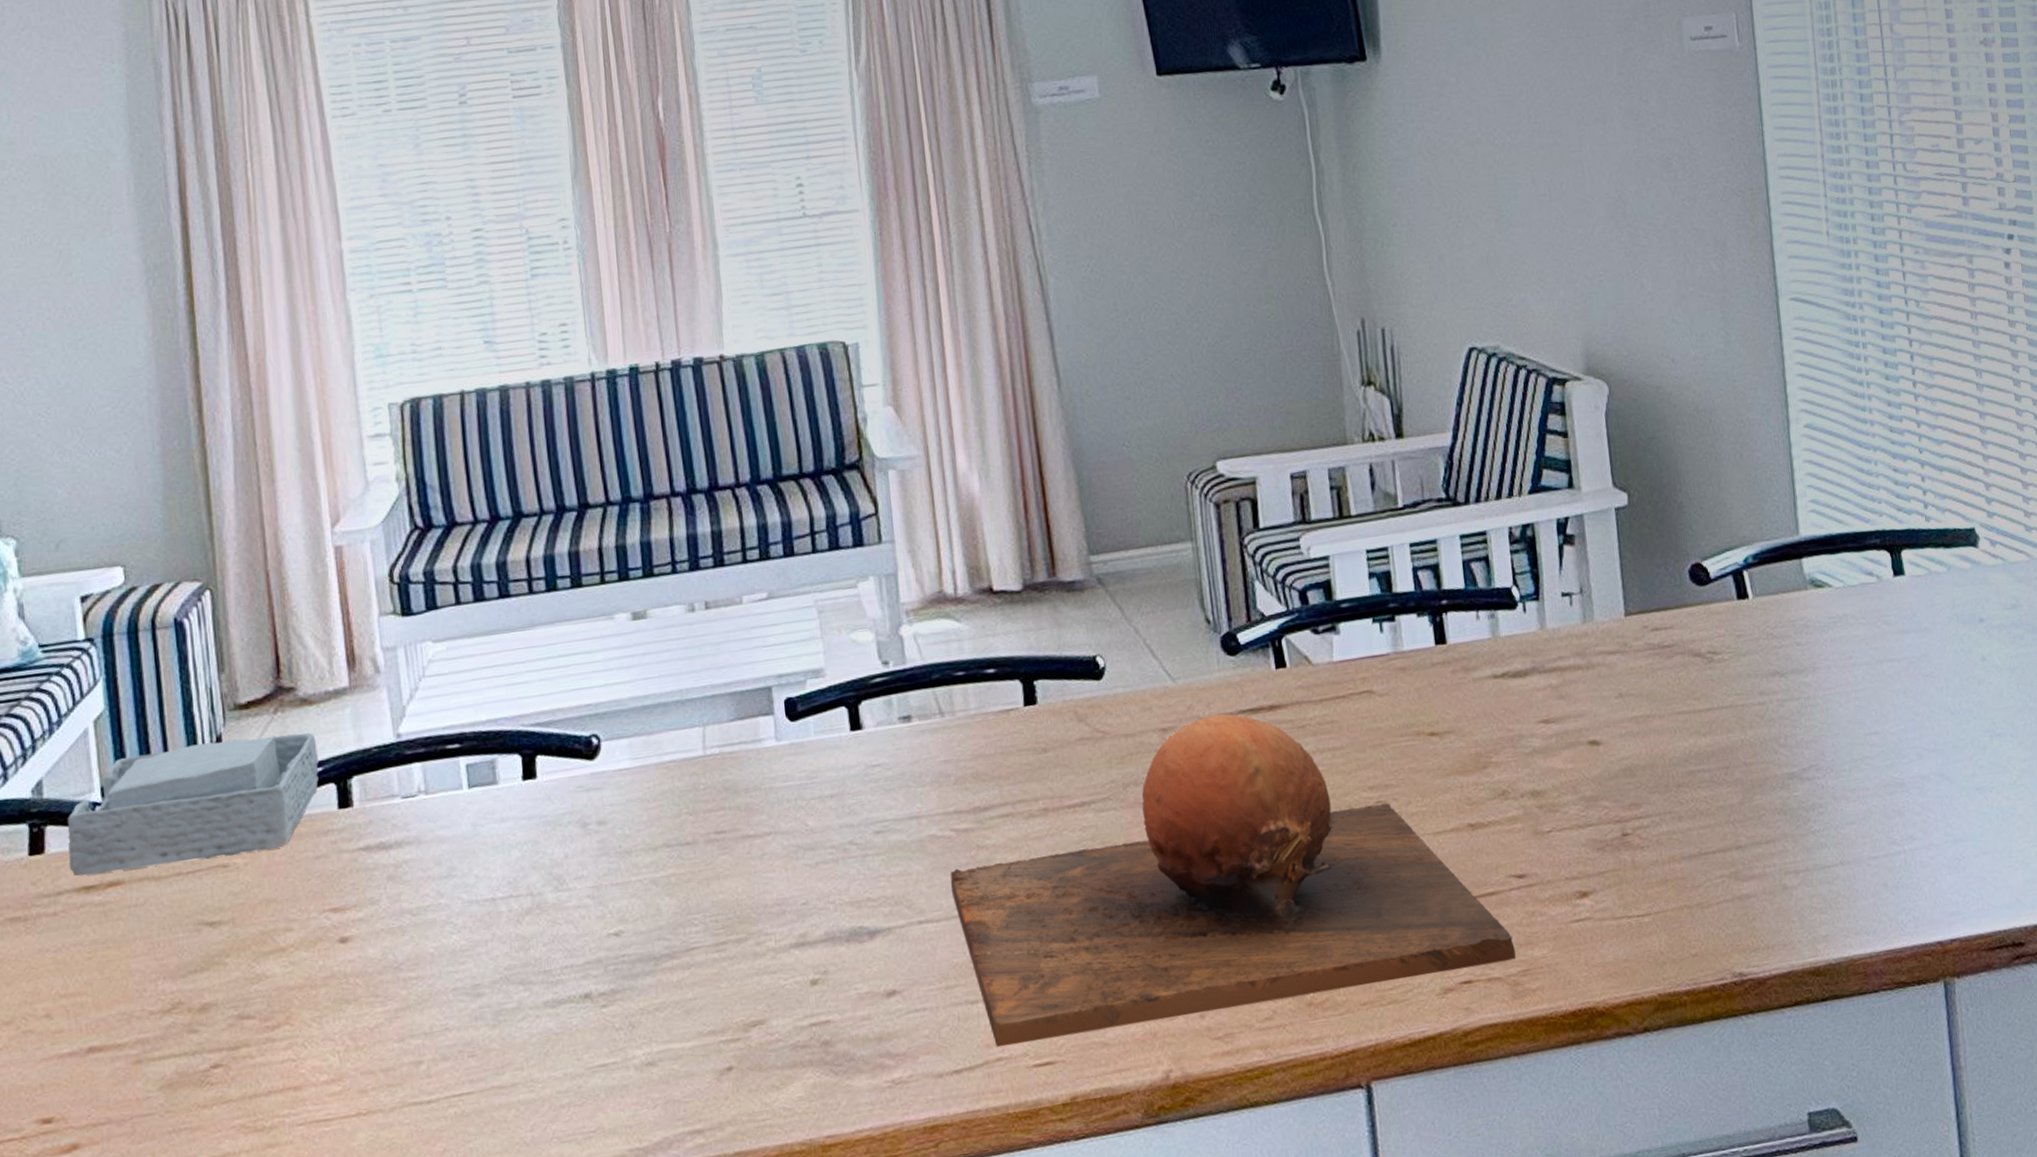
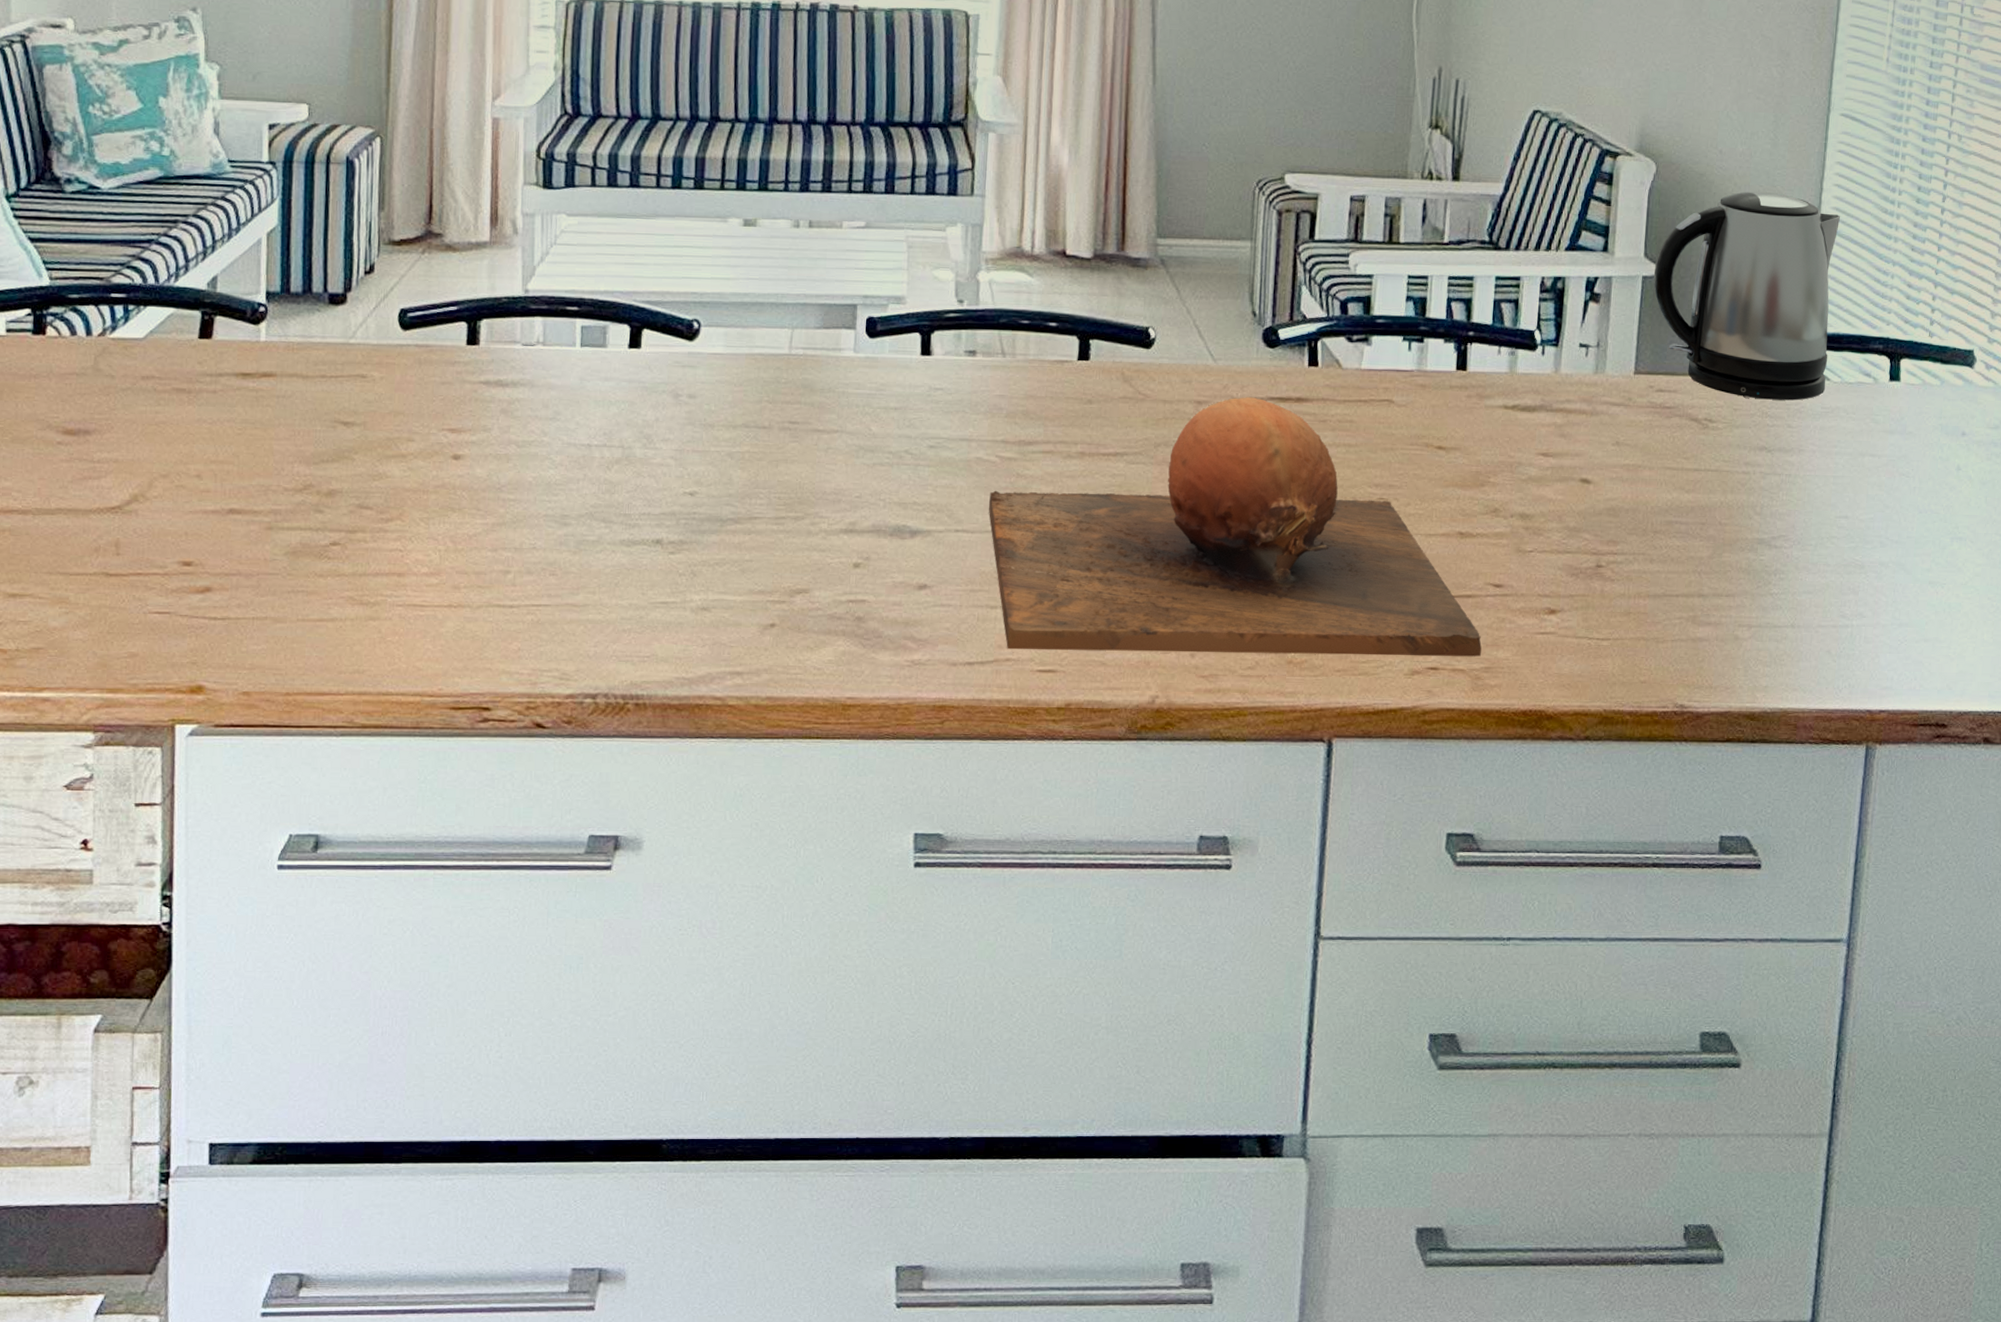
napkin holder: present [67,732,319,877] -> none [231,268,455,370]
kettle: none [1626,393,1829,622] -> present [1654,191,1841,401]

